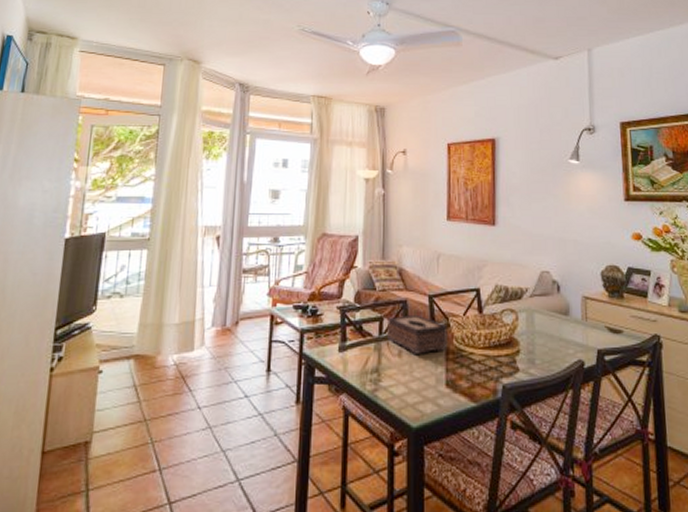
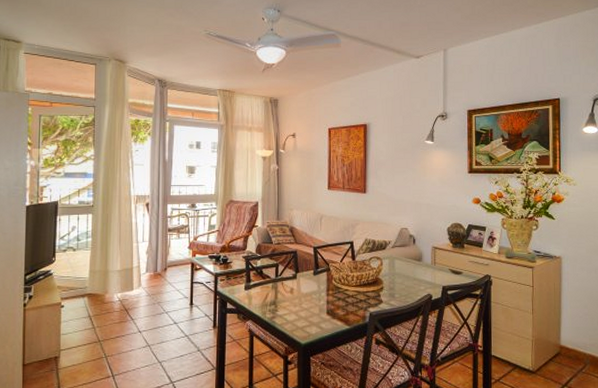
tissue box: present [386,314,448,354] -> none [281,261,328,291]

